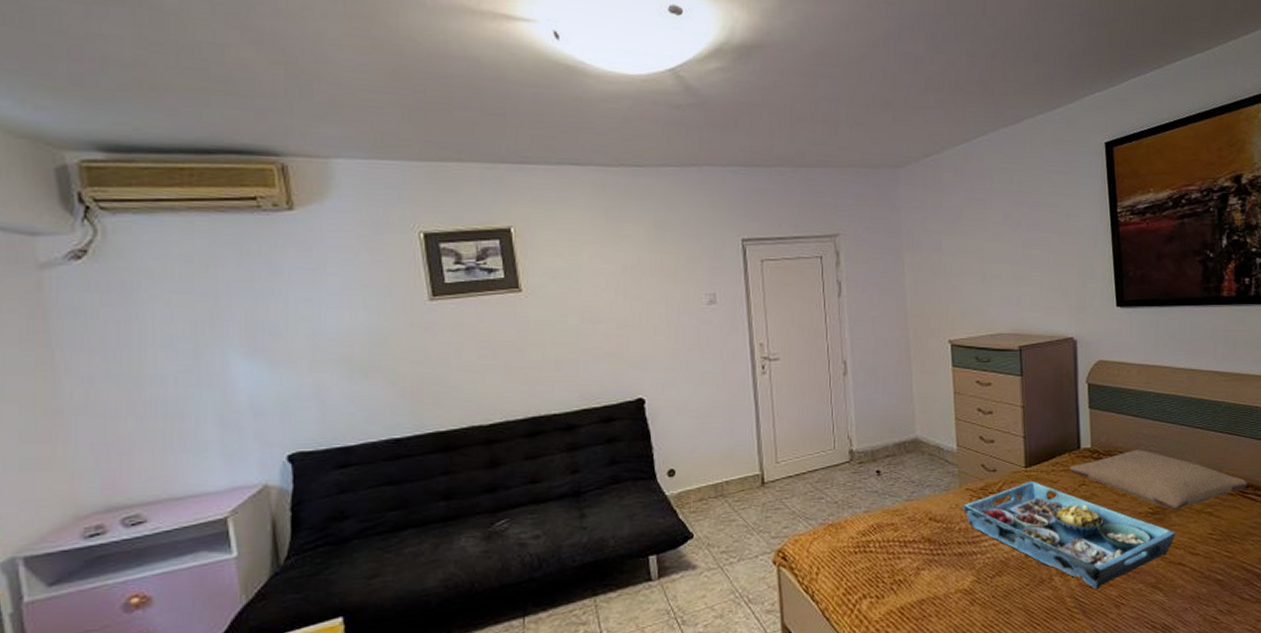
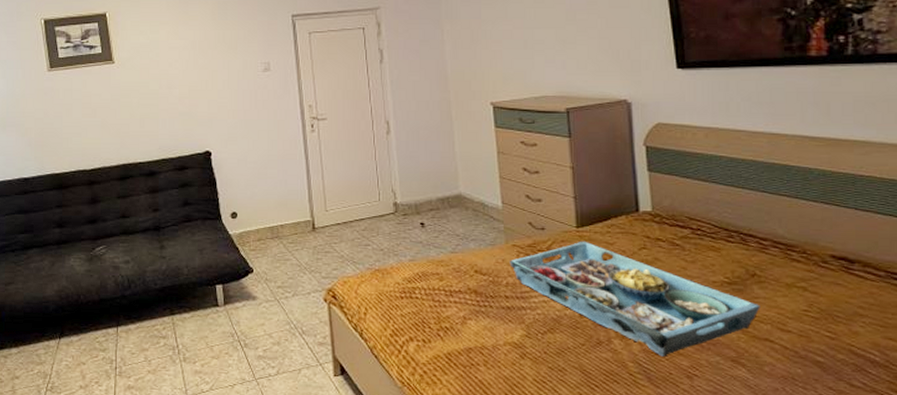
pillow: present [1069,449,1248,511] -> none [627,215,853,283]

